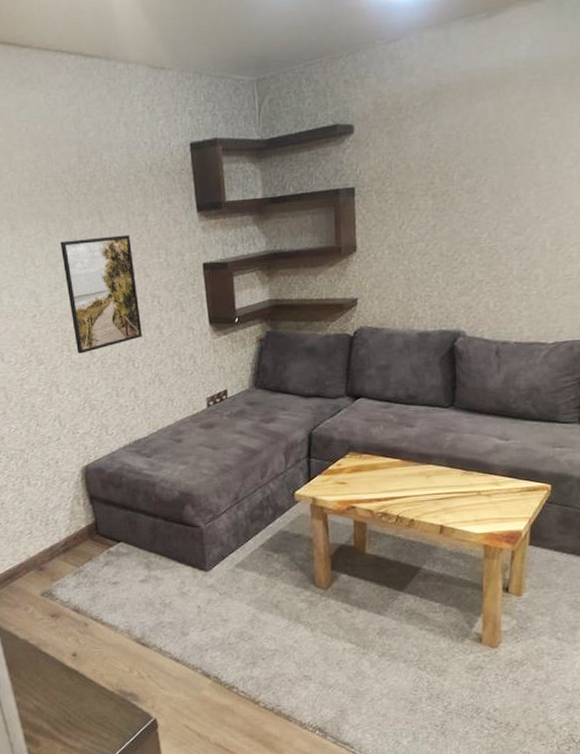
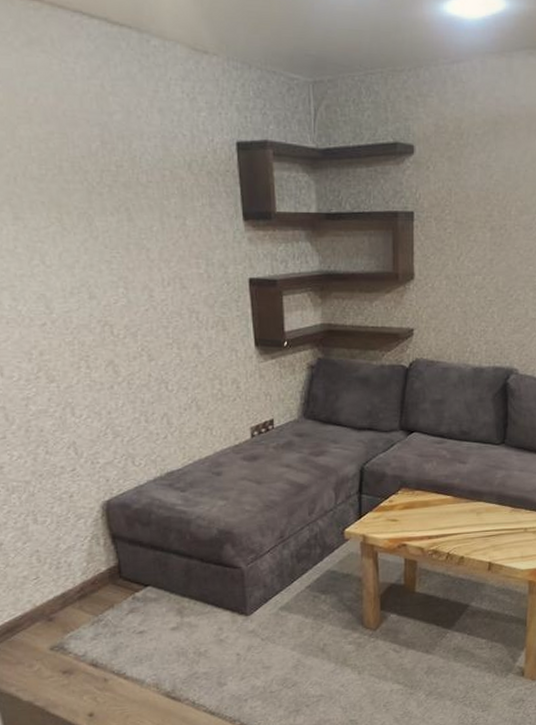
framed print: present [61,235,142,354] -> none [78,238,177,372]

